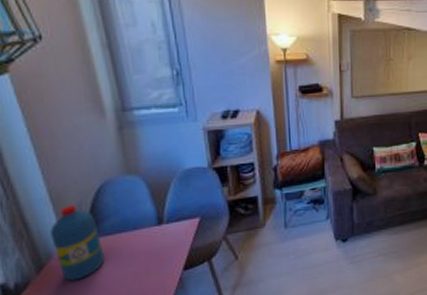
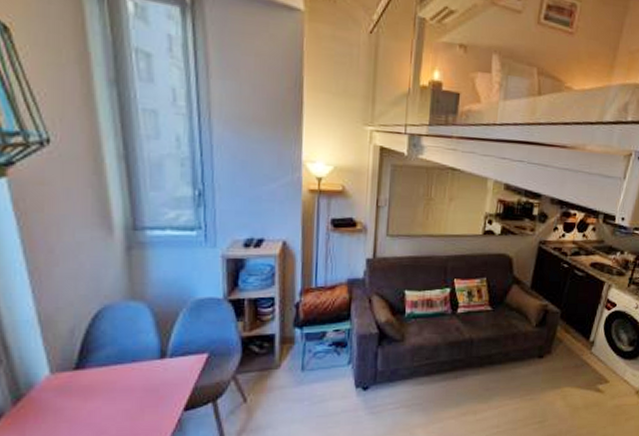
water bottle: present [50,205,105,281] -> none [34,330,95,416]

